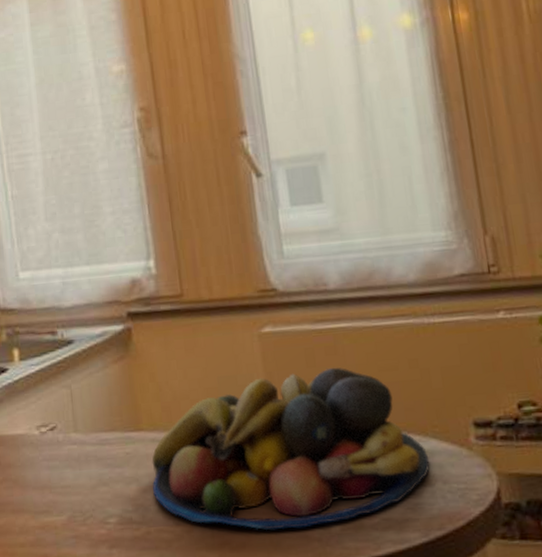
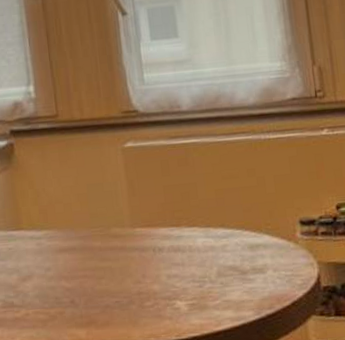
fruit bowl: present [152,367,430,531] -> none [30,176,263,312]

